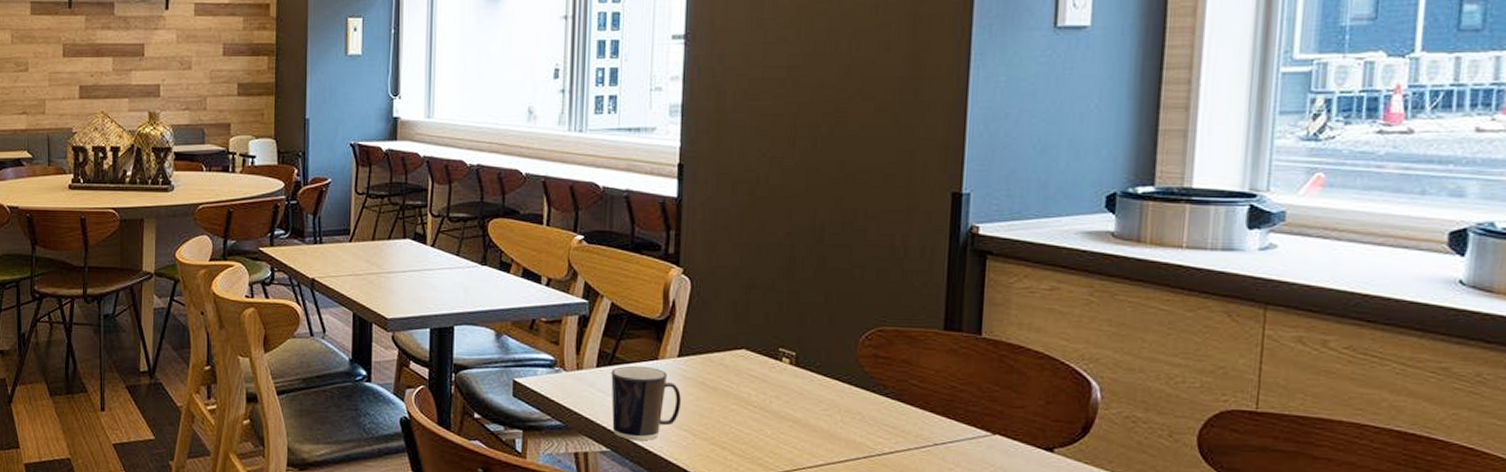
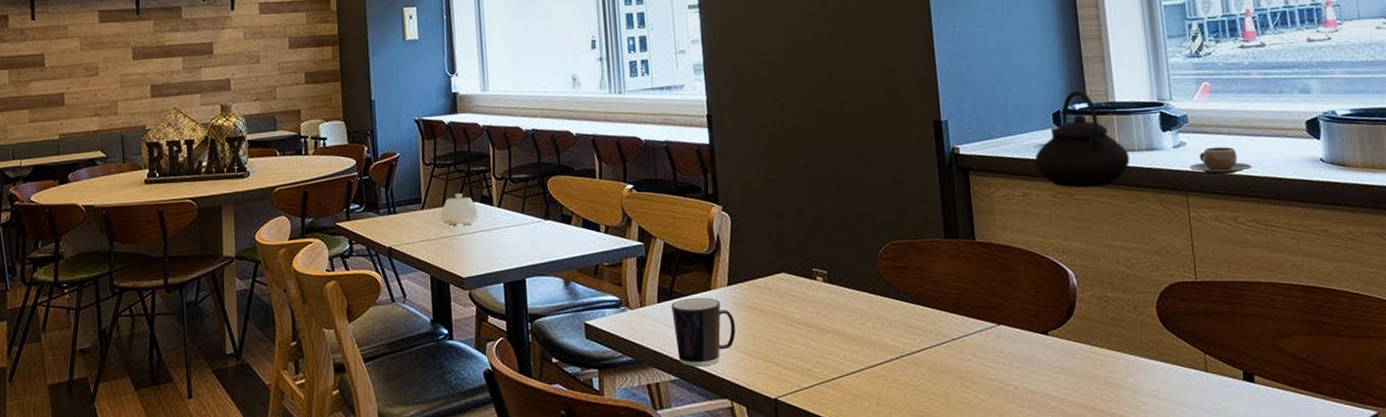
sugar bowl: none [370,228,409,266] -> present [441,193,478,228]
teapot: none [1073,170,1198,289] -> present [1034,90,1130,189]
teacup: none [1275,253,1362,289] -> present [1189,146,1252,175]

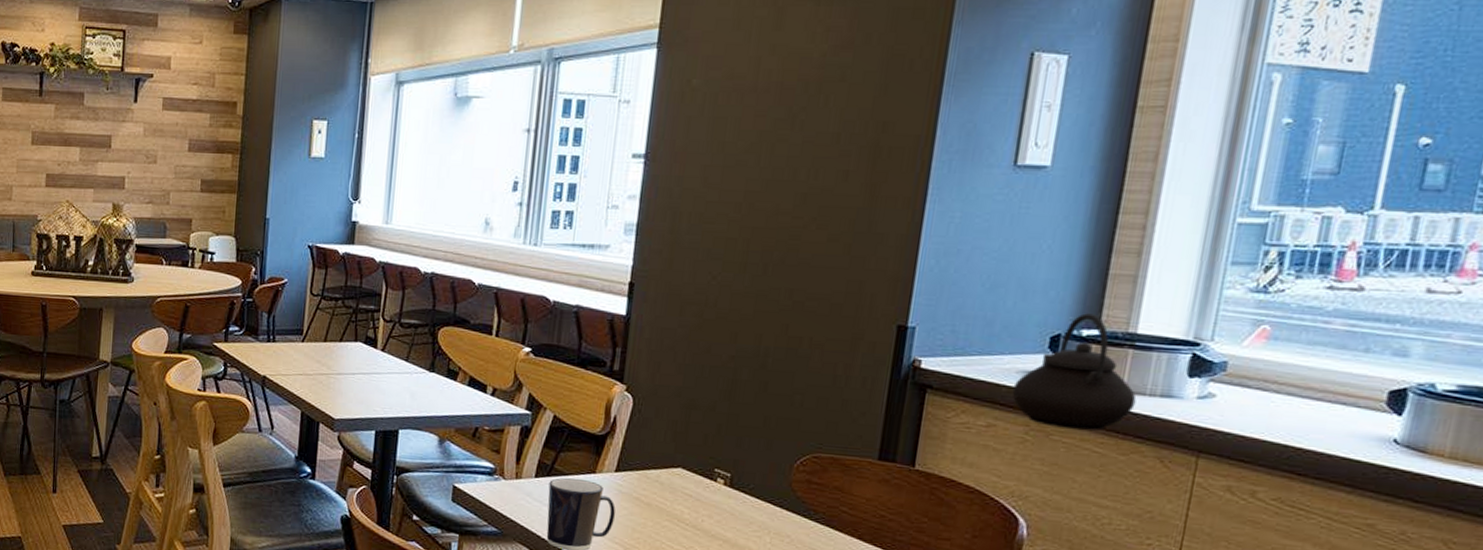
sugar bowl: present [441,193,478,228] -> none [321,330,360,368]
teacup: present [1189,146,1252,175] -> none [1211,404,1296,441]

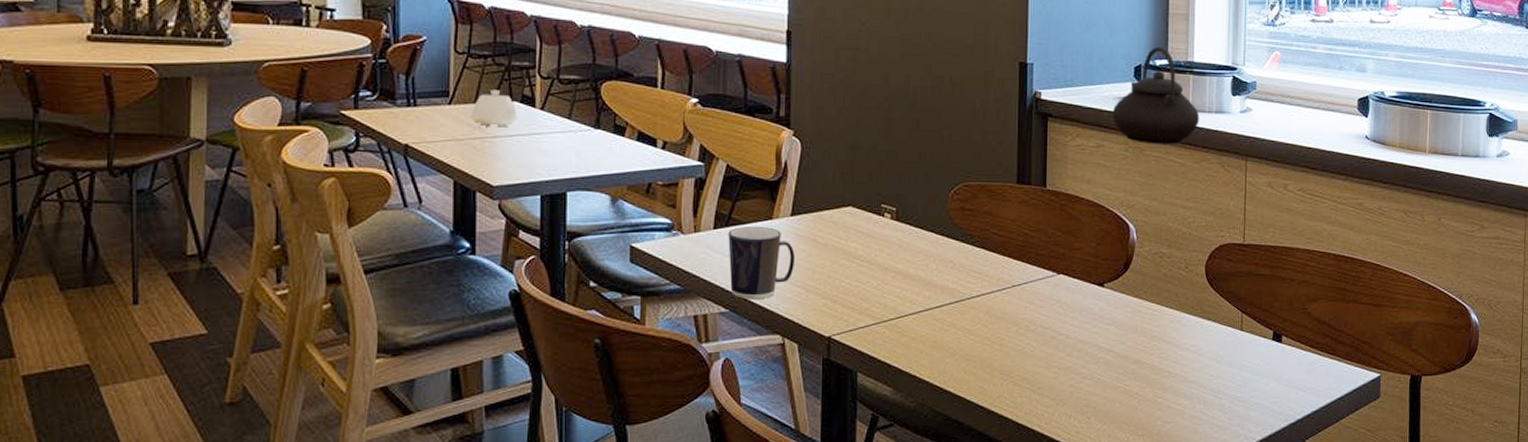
sugar bowl: none [321,330,360,368] -> present [472,90,516,130]

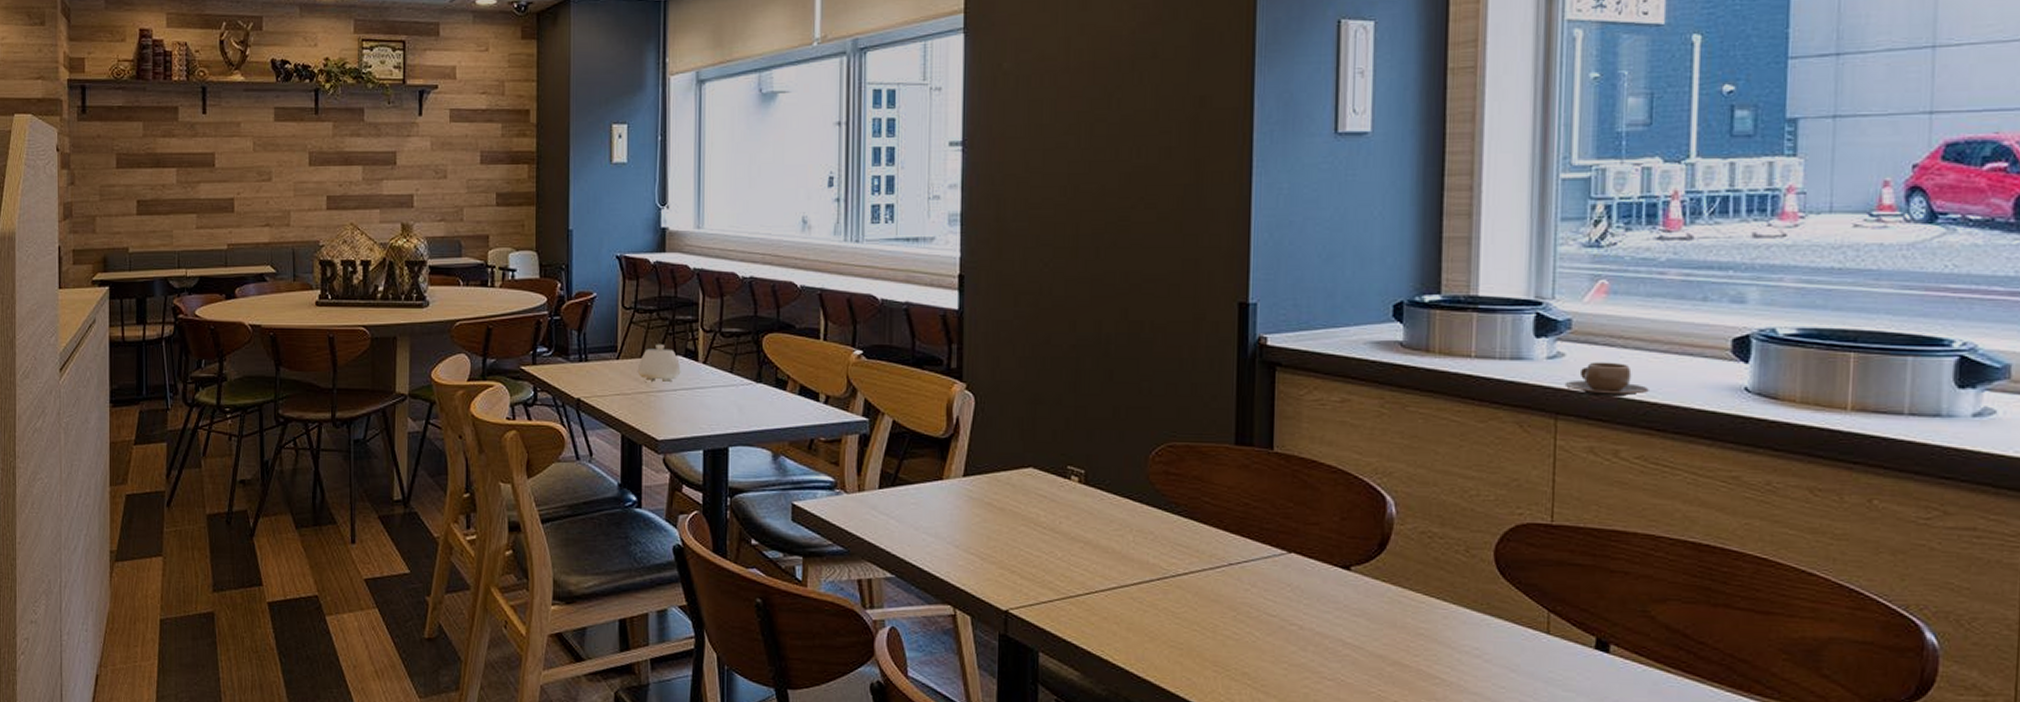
mug: present [728,226,796,300] -> none [894,486,969,566]
teapot: present [1112,46,1200,145] -> none [1362,279,1487,400]
teacup: none [1252,115,1306,143] -> present [1564,362,1649,398]

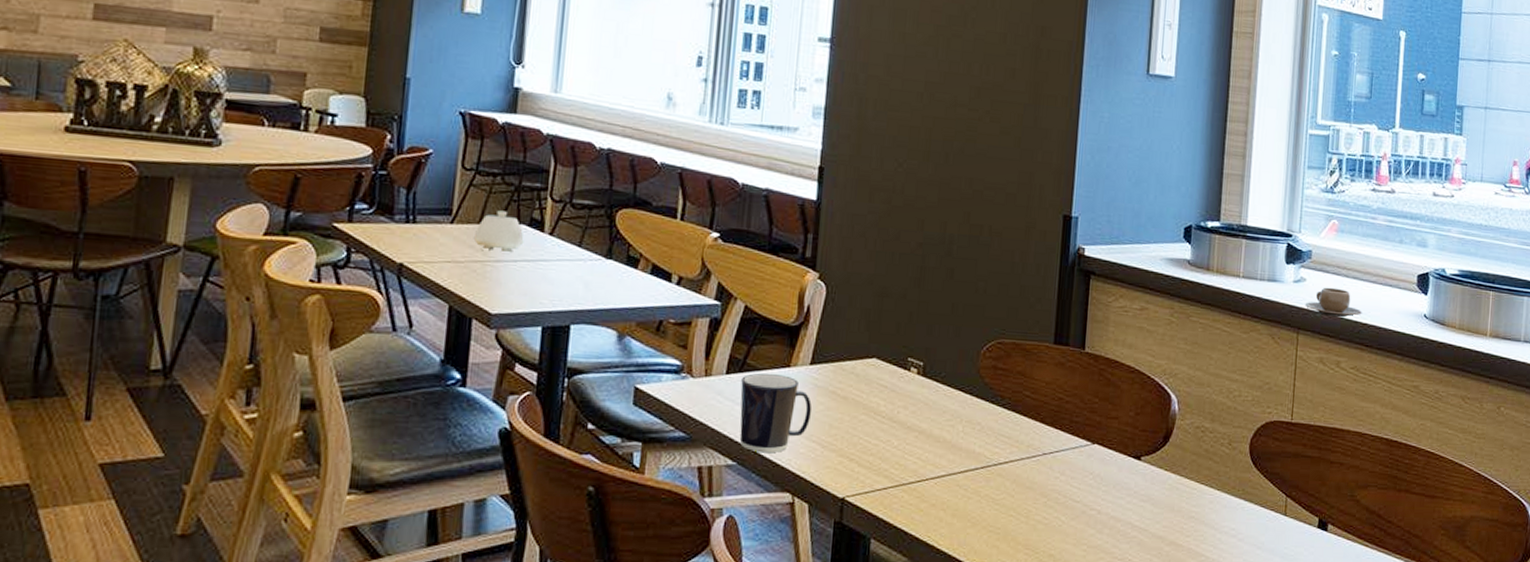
mug: none [894,486,969,566] -> present [739,372,812,454]

